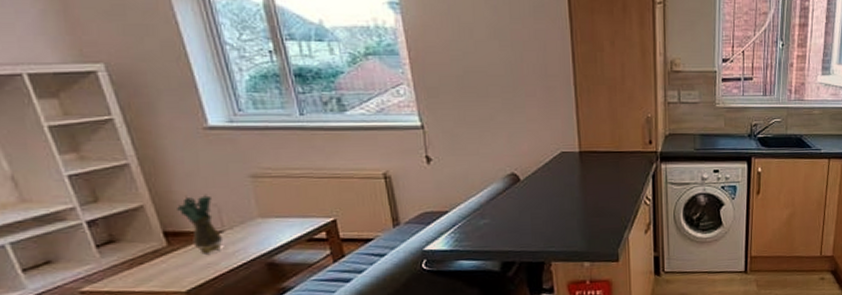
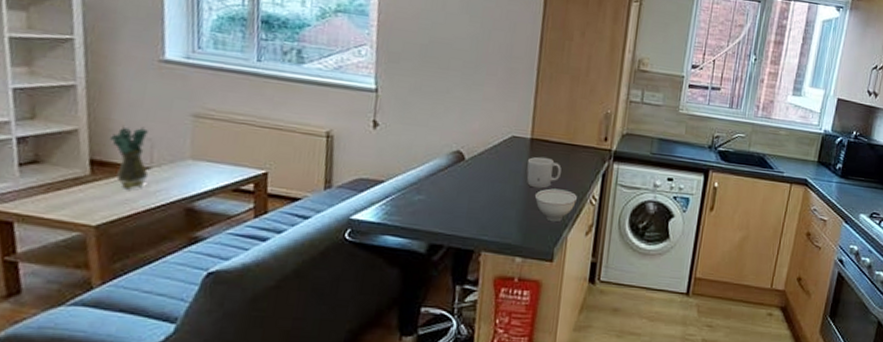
mug: none [579,167,613,198] -> present [526,156,561,189]
bowl: none [591,195,632,226] -> present [534,188,577,223]

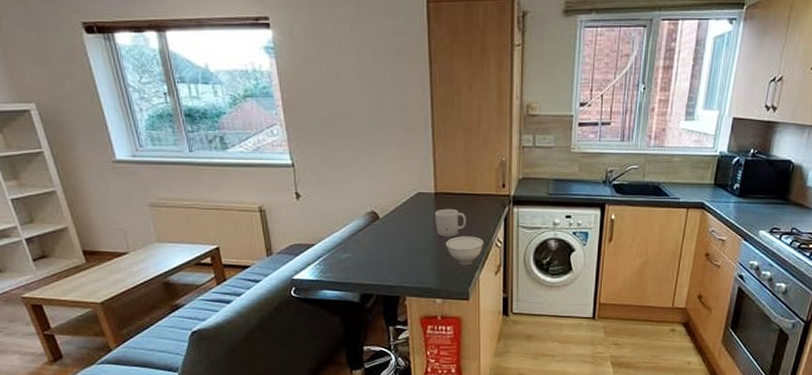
vase: present [110,126,149,189] -> none [93,219,129,270]

